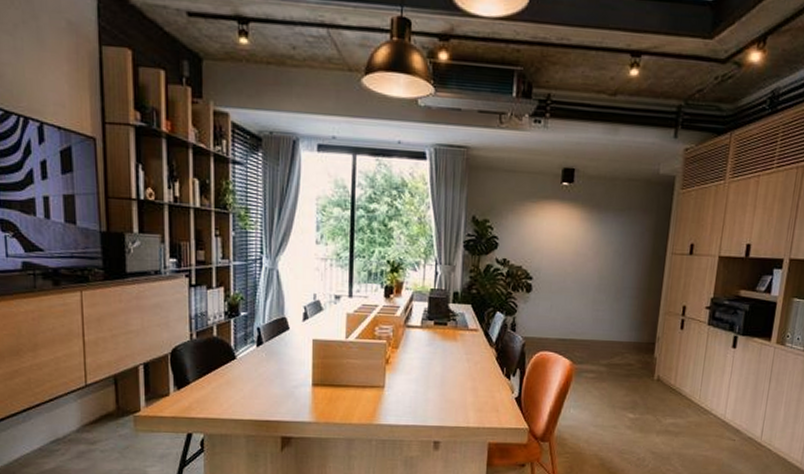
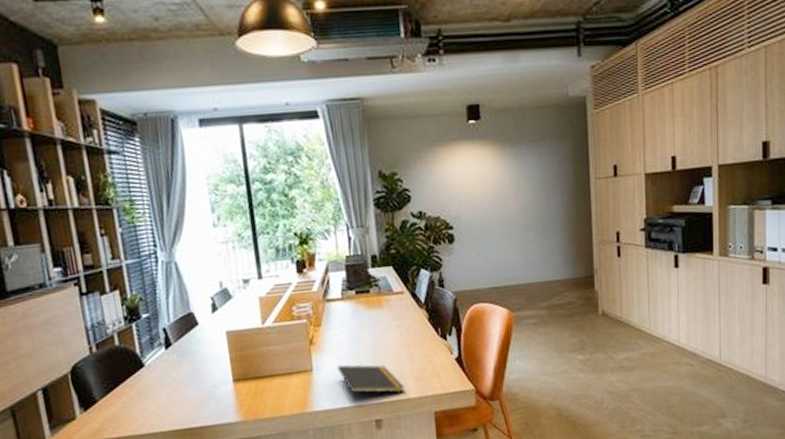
notepad: none [407,386,465,422] -> present [337,364,404,403]

